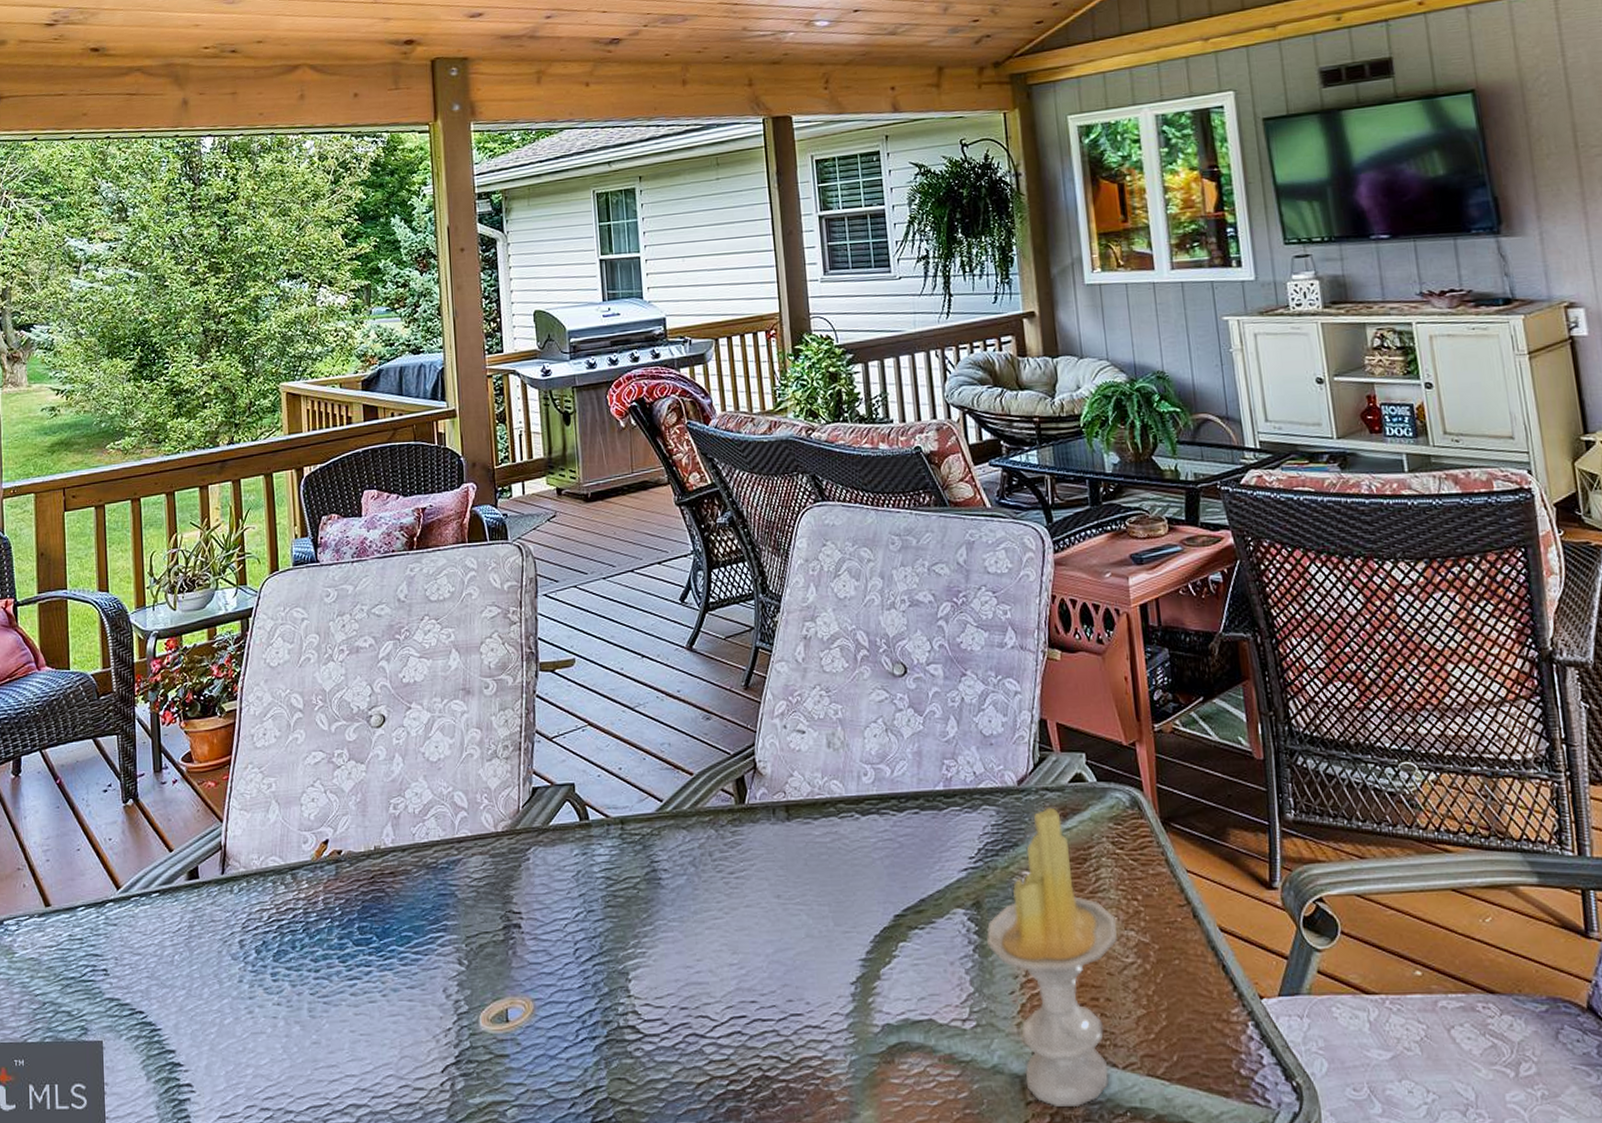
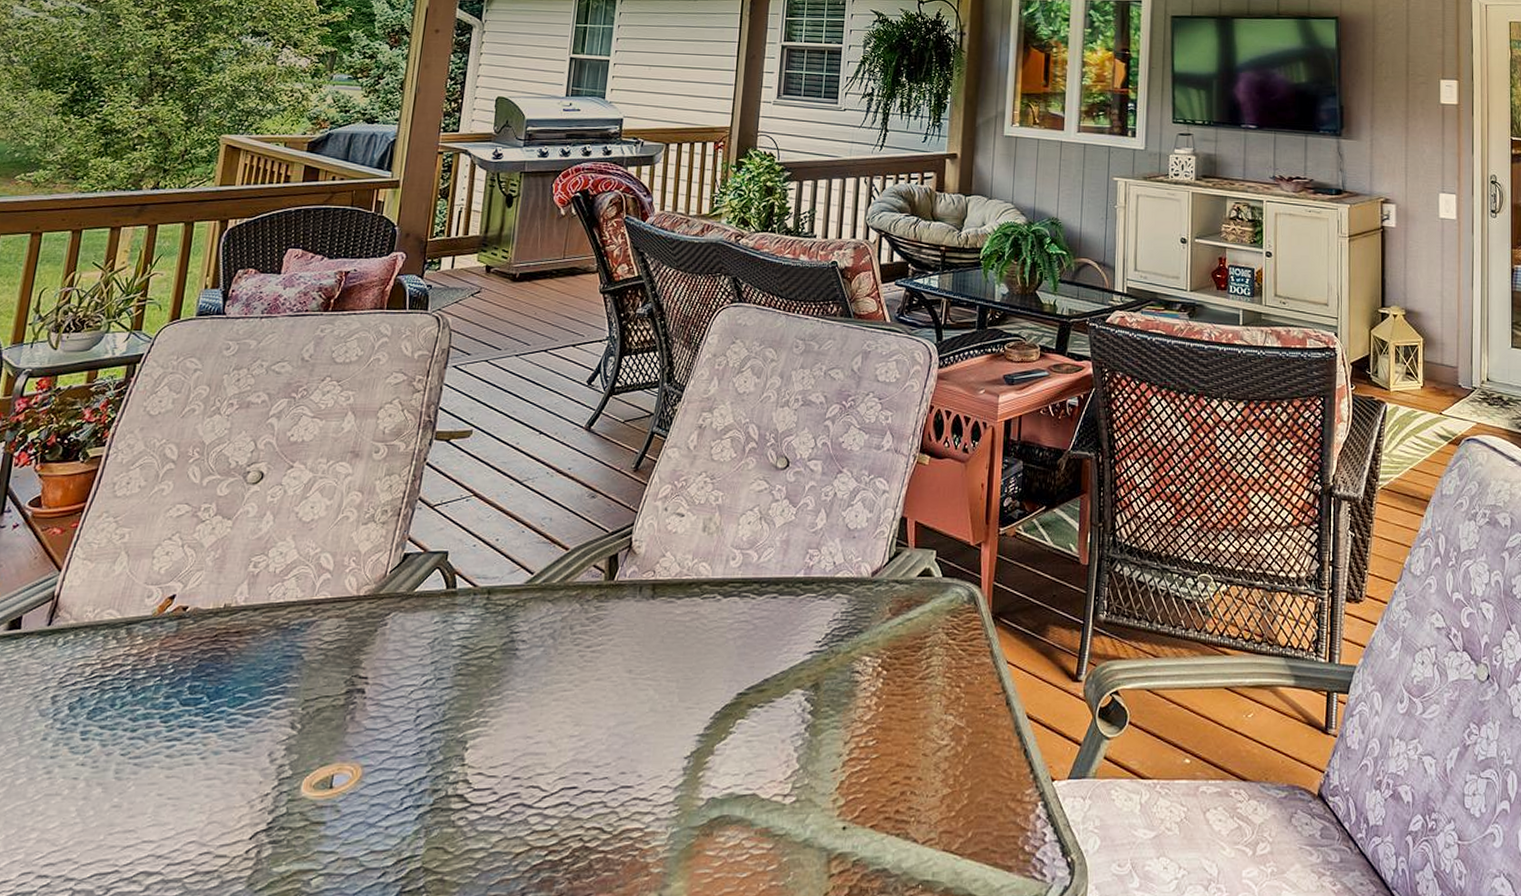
candle: present [987,807,1117,1108] -> none [819,598,938,880]

